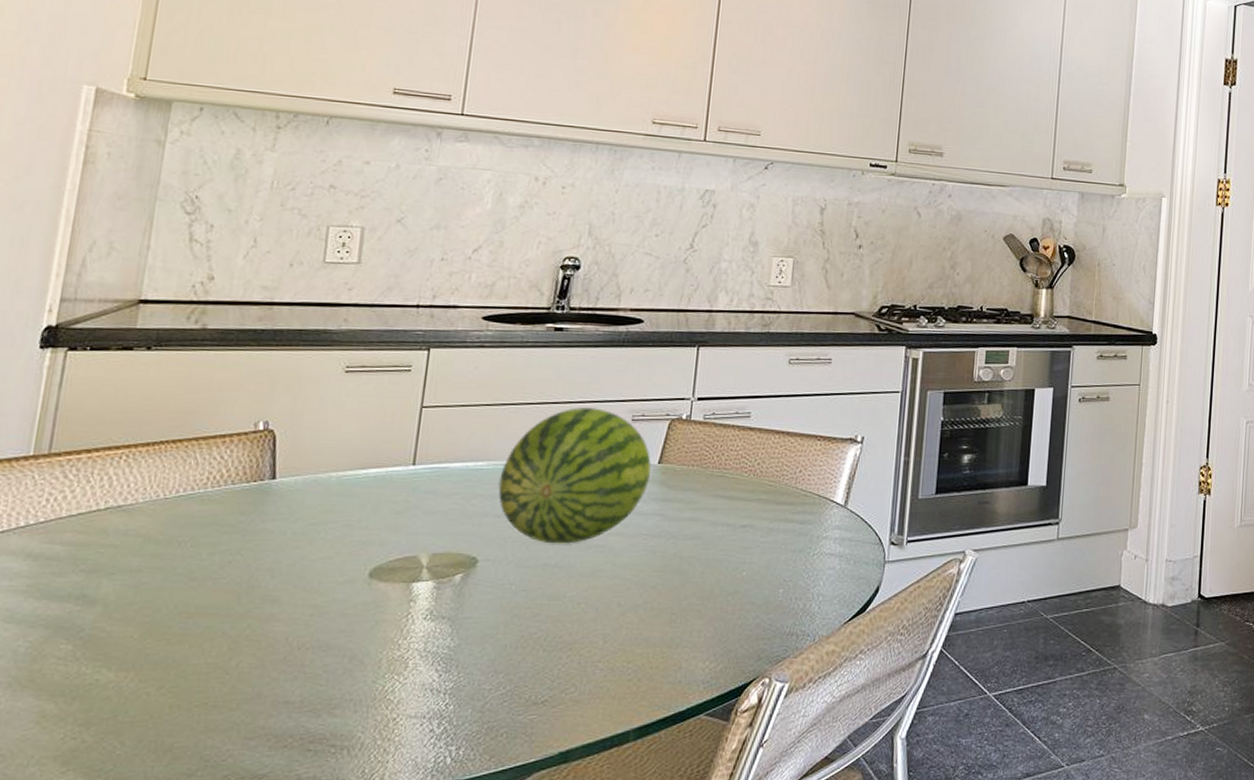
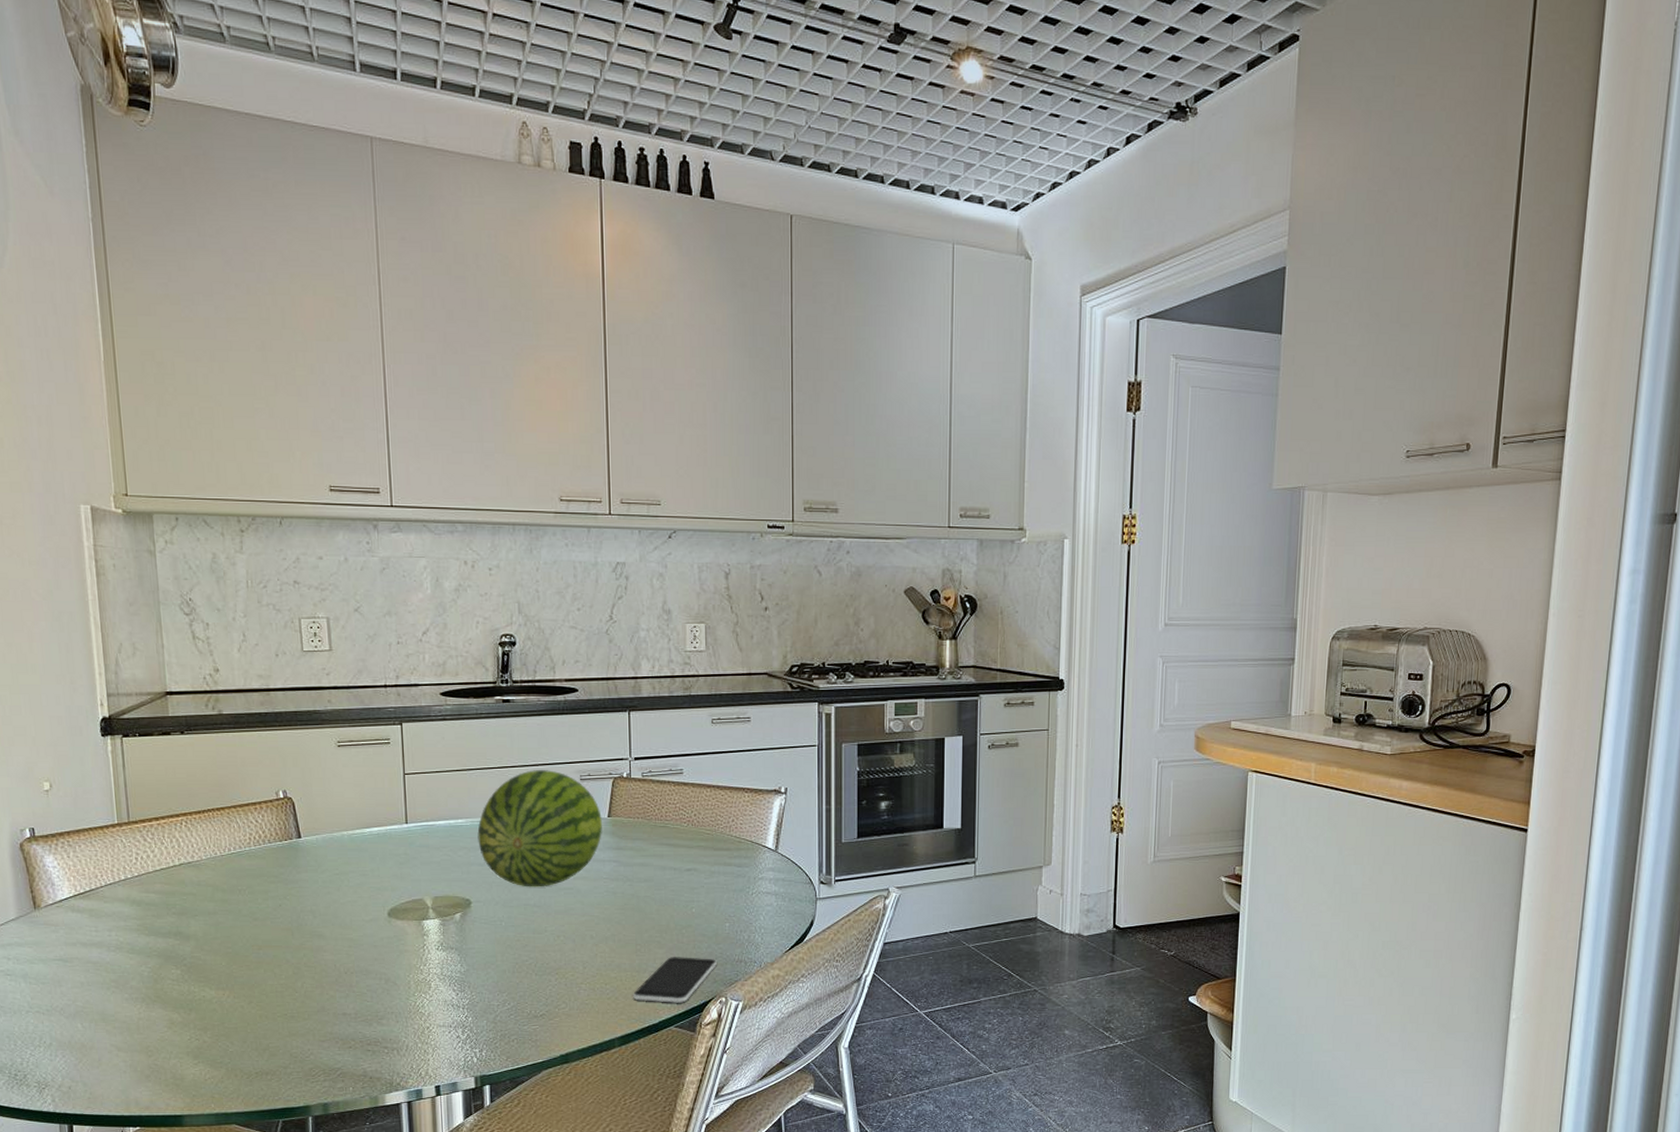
smartphone: none [659,629,764,685] -> present [633,957,717,1003]

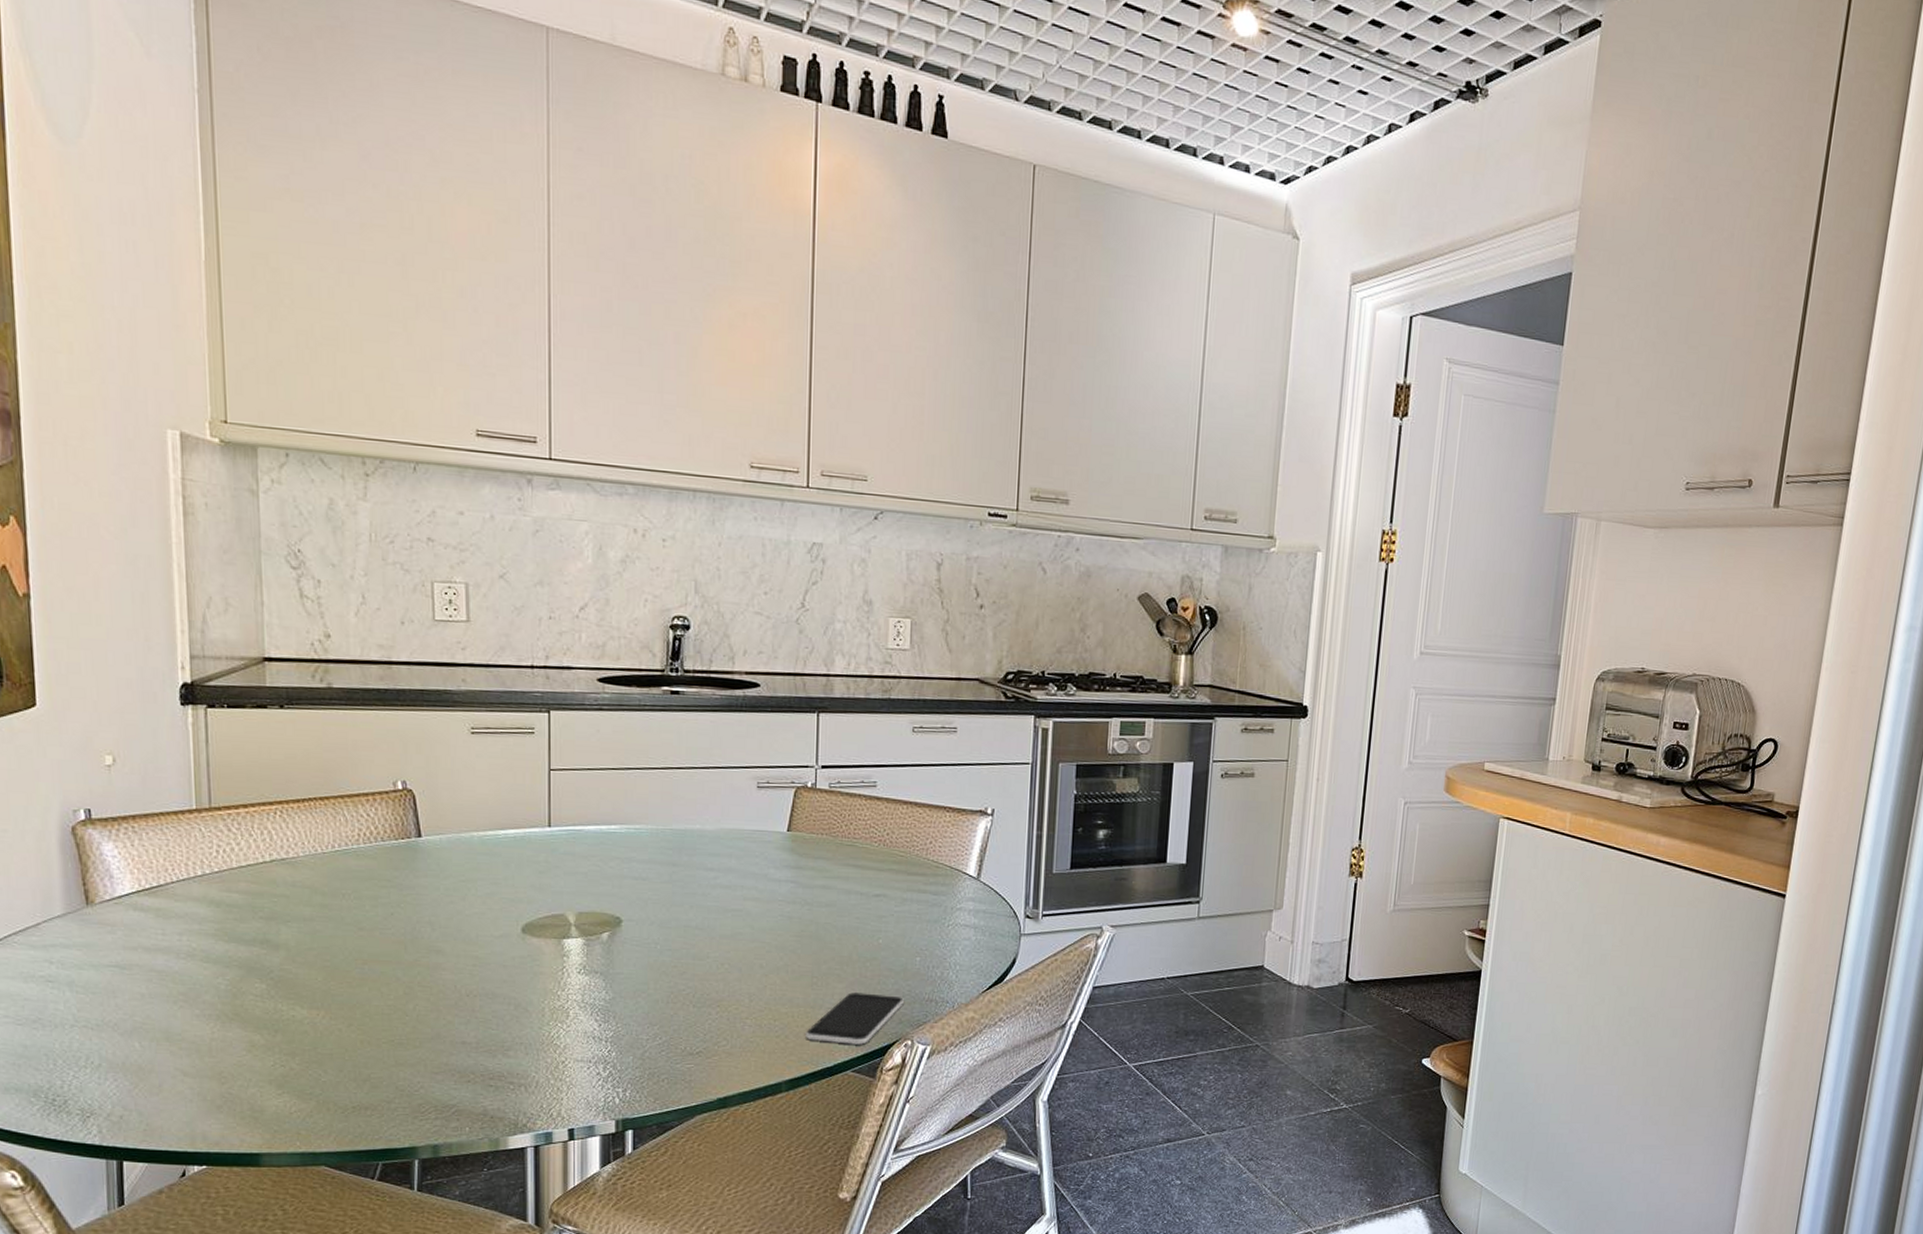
fruit: present [477,770,602,887] -> none [633,773,780,908]

